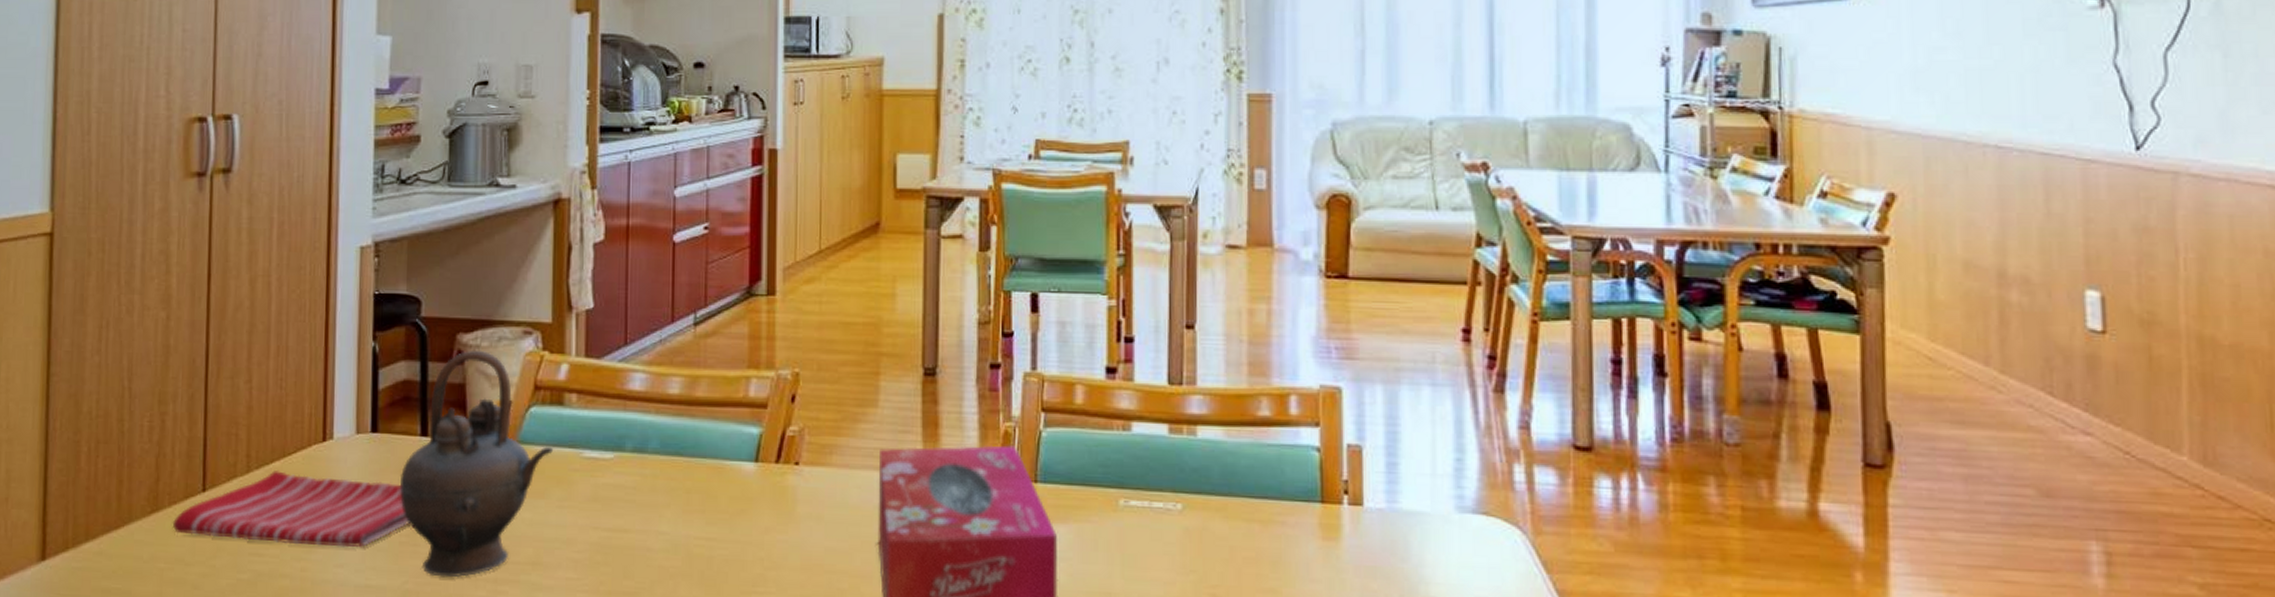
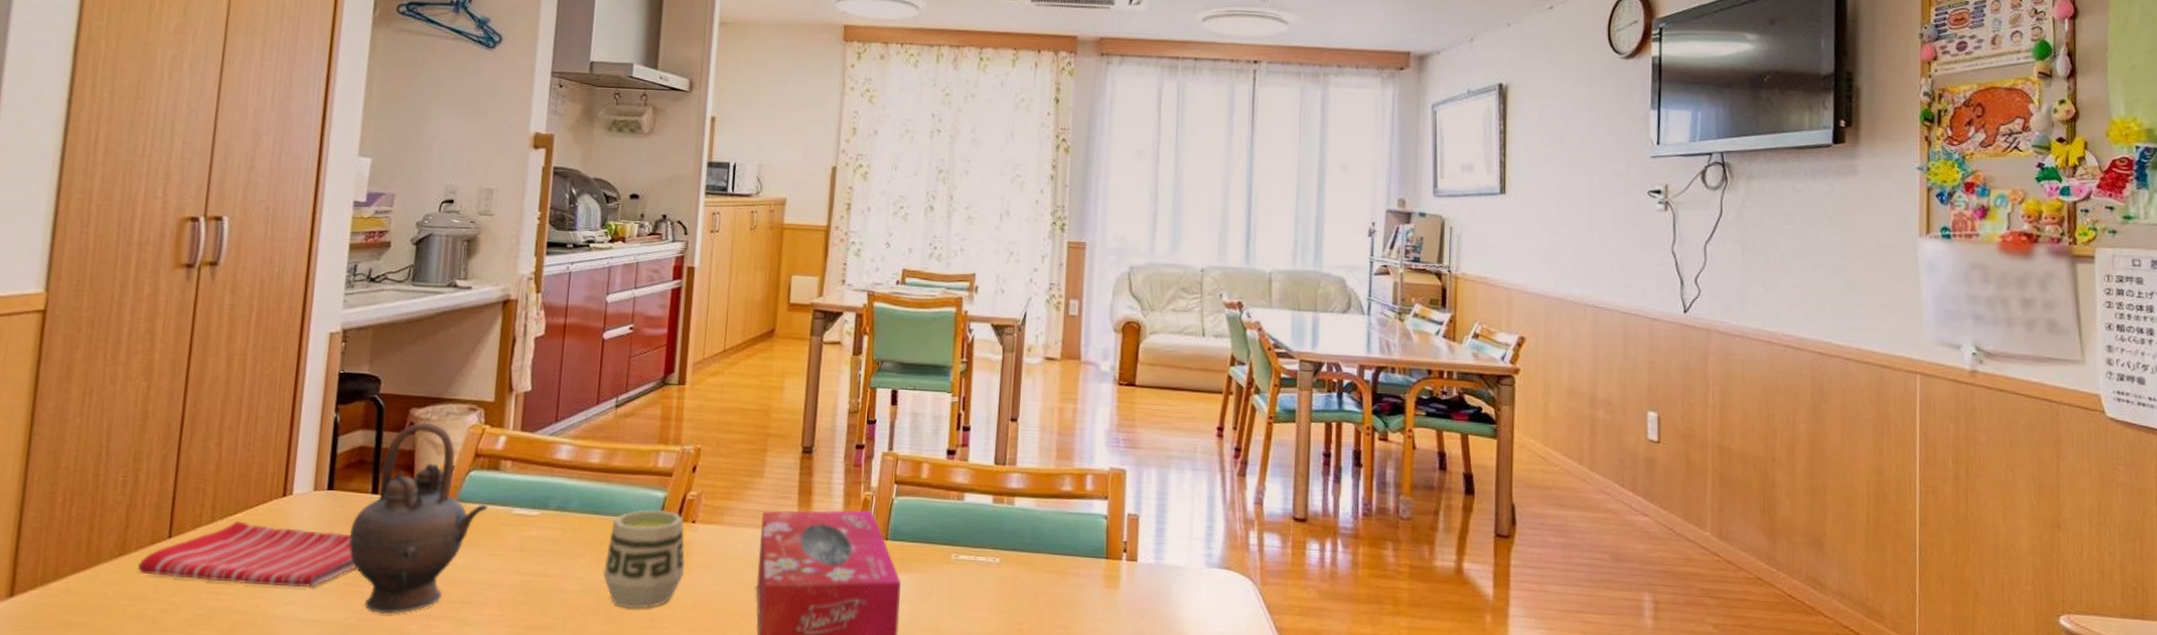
cup: none [694,448,790,570] -> present [603,509,685,609]

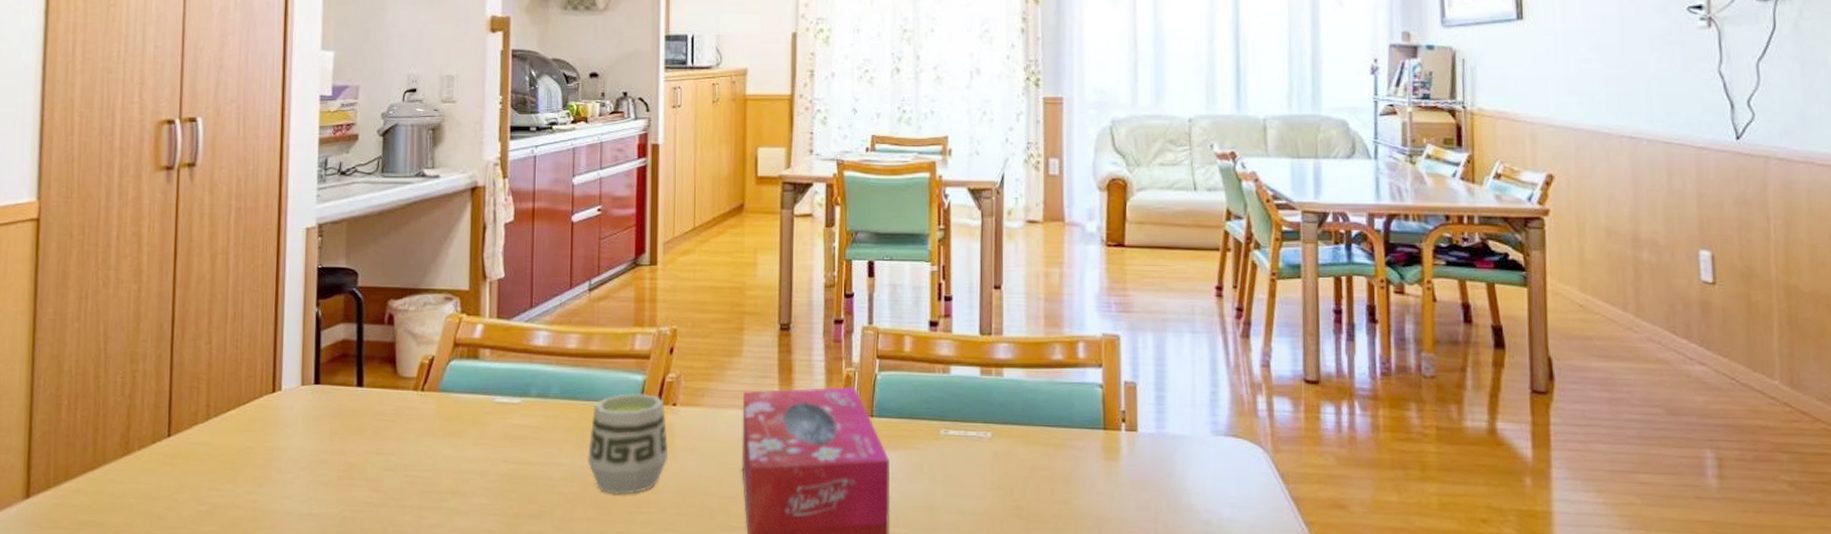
dish towel: present [137,521,356,588] -> none [141,418,346,482]
teapot: present [349,422,488,614] -> none [338,313,470,506]

